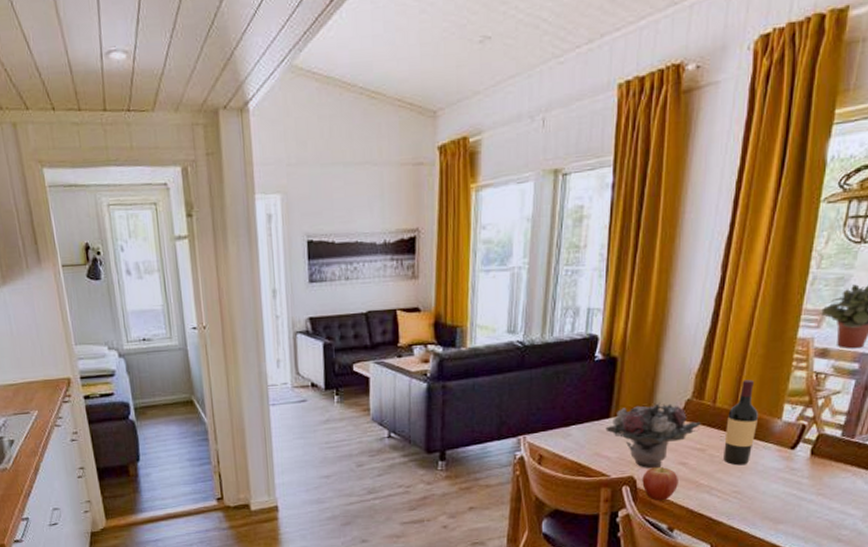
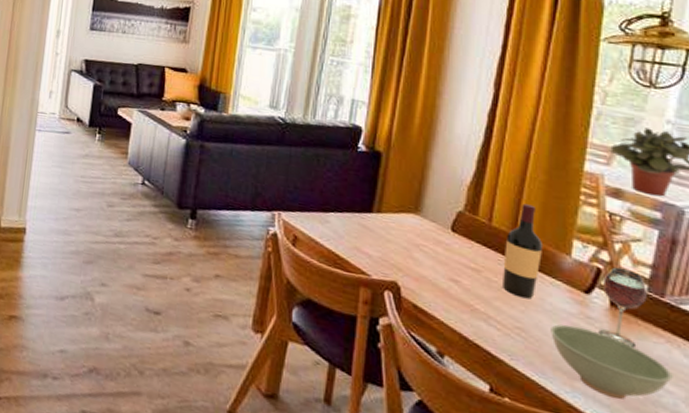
flower arrangement: present [605,401,701,469] -> none [367,205,475,280]
fruit: present [642,467,678,500] -> none [407,277,449,318]
bowl: none [761,479,855,530] -> present [551,324,673,399]
wineglass: none [800,420,841,486] -> present [598,267,647,348]

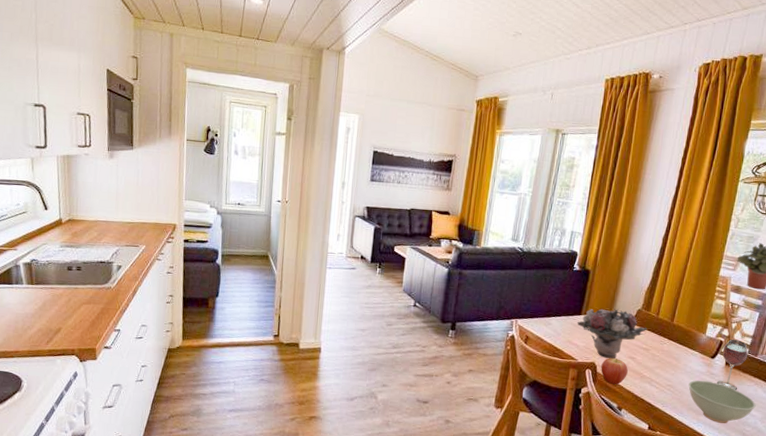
flower arrangement: none [367,205,475,280] -> present [577,308,647,359]
fruit: none [407,277,449,318] -> present [601,358,628,384]
wine bottle: present [503,203,544,299] -> none [662,301,690,366]

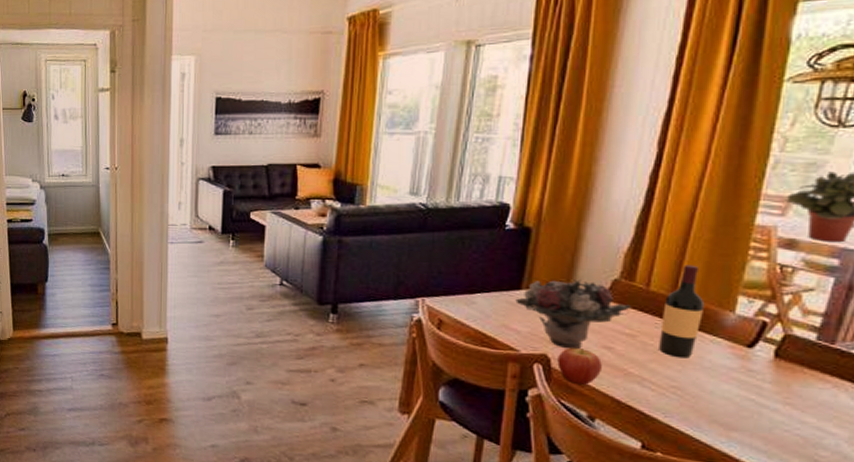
wine bottle: none [662,301,690,366] -> present [659,265,705,359]
bowl: present [688,380,756,423] -> none [708,379,837,444]
wineglass: present [717,339,748,390] -> none [760,319,816,395]

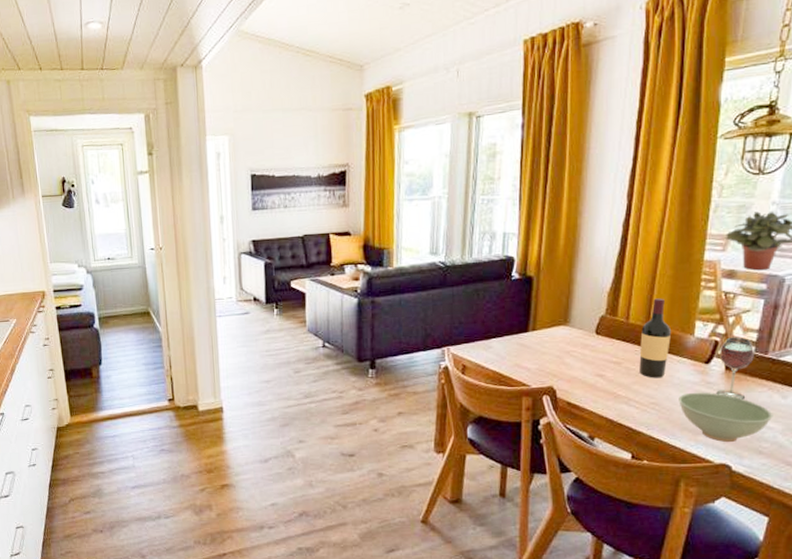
flower arrangement: present [515,278,631,350] -> none [524,317,616,380]
fruit: present [557,348,602,385] -> none [561,378,597,410]
bowl: none [708,379,837,444] -> present [679,392,773,442]
wineglass: none [760,319,816,395] -> present [716,337,754,400]

